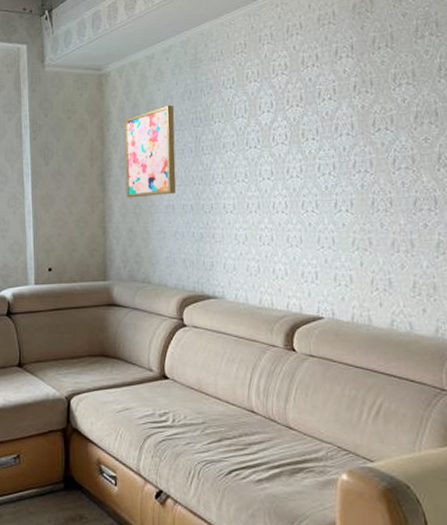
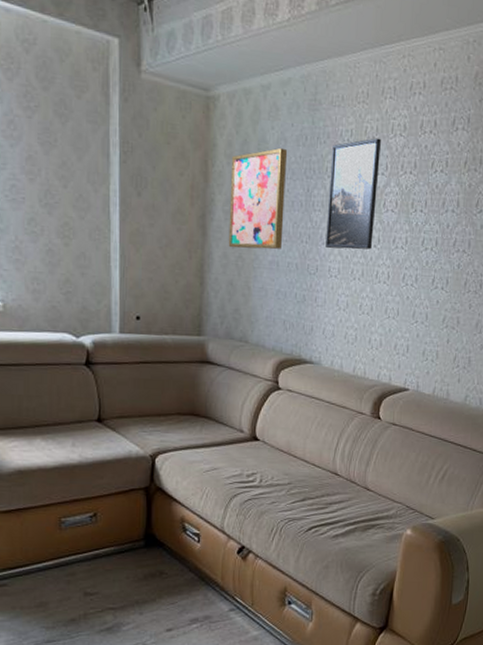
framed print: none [215,80,266,187] -> present [326,138,381,250]

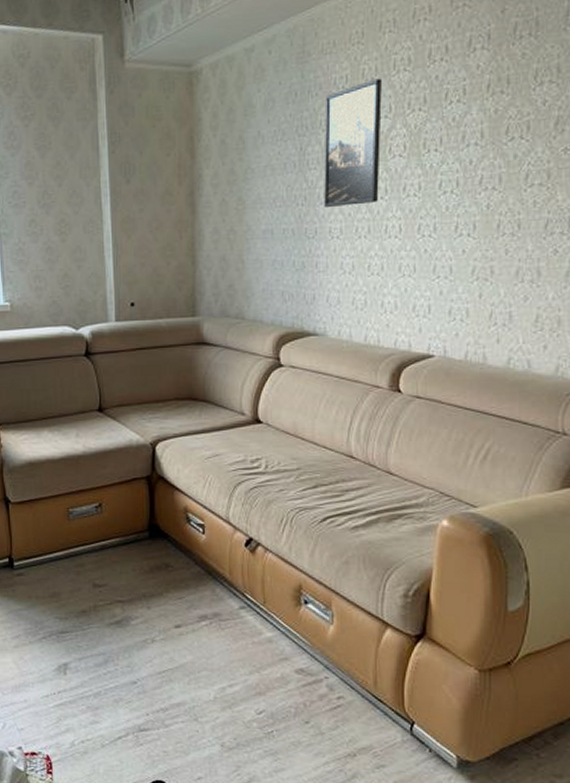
wall art: present [228,147,288,250] -> none [217,109,277,222]

